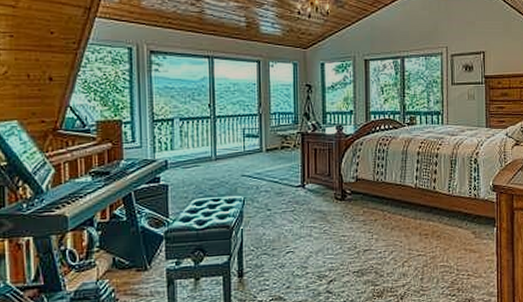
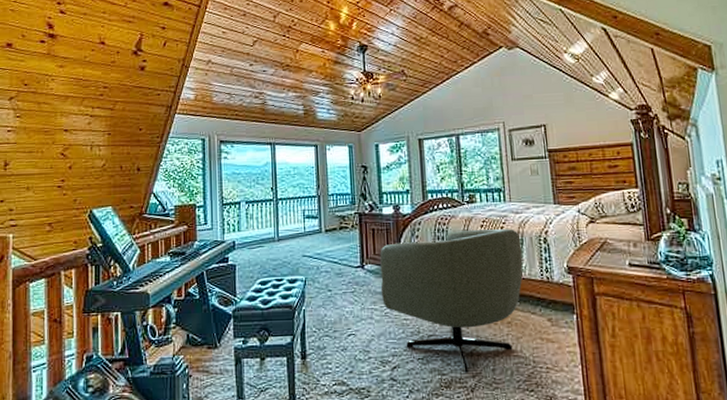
armchair: none [320,150,454,283] -> present [380,229,523,373]

